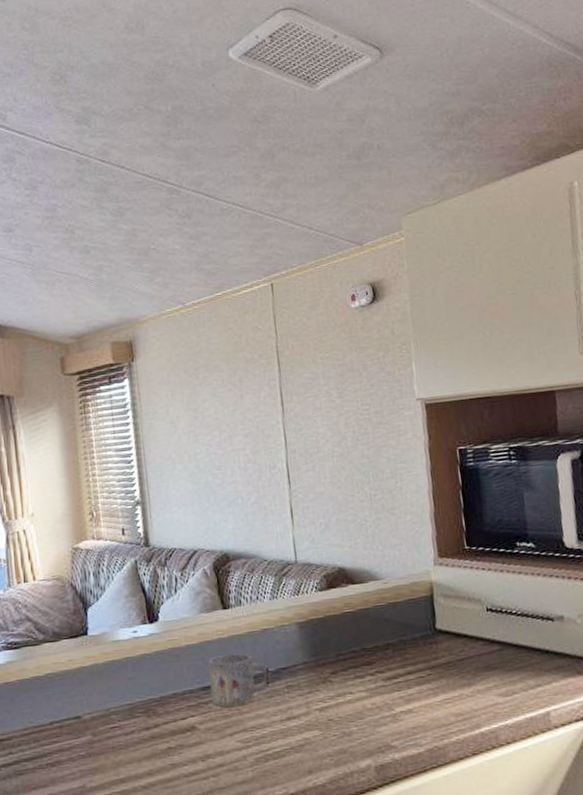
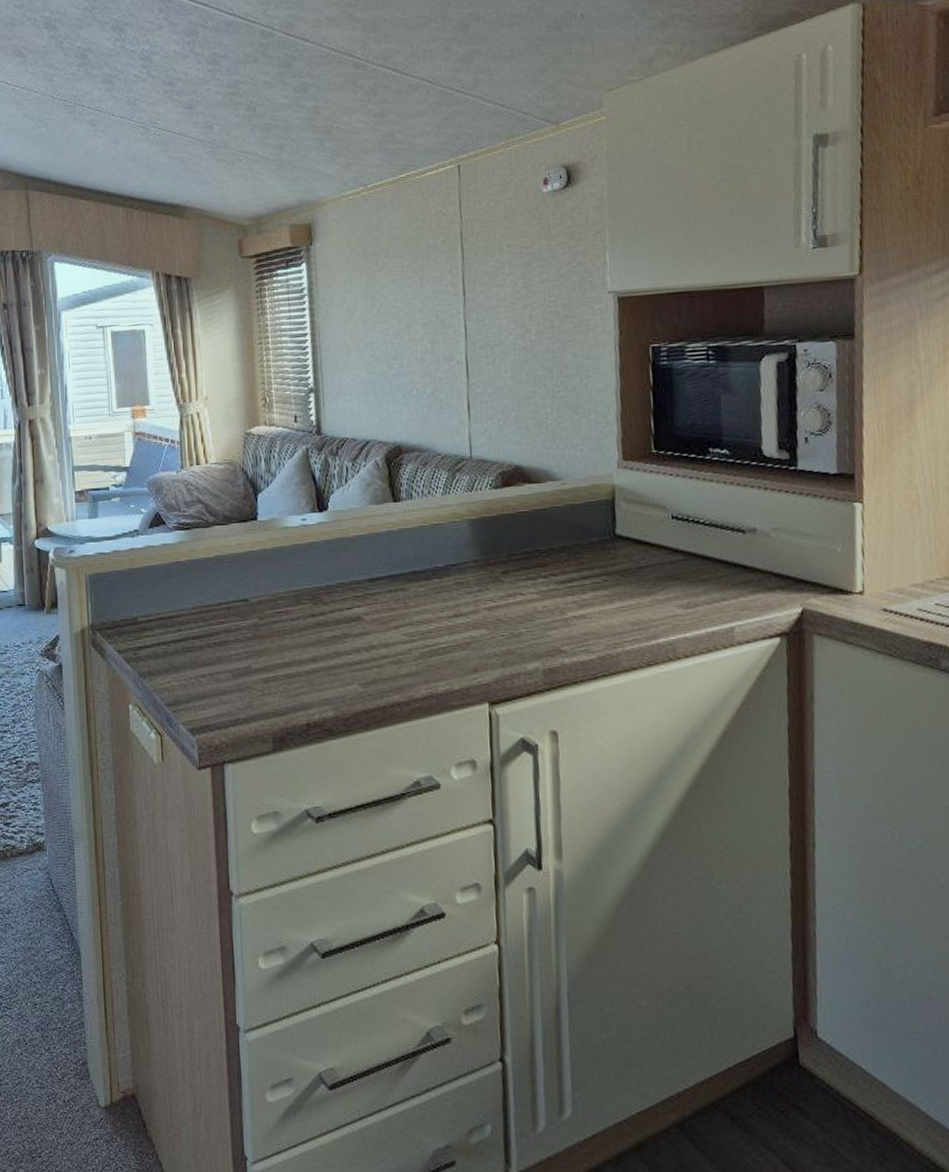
mug: present [208,653,271,708] -> none [376,547,440,601]

